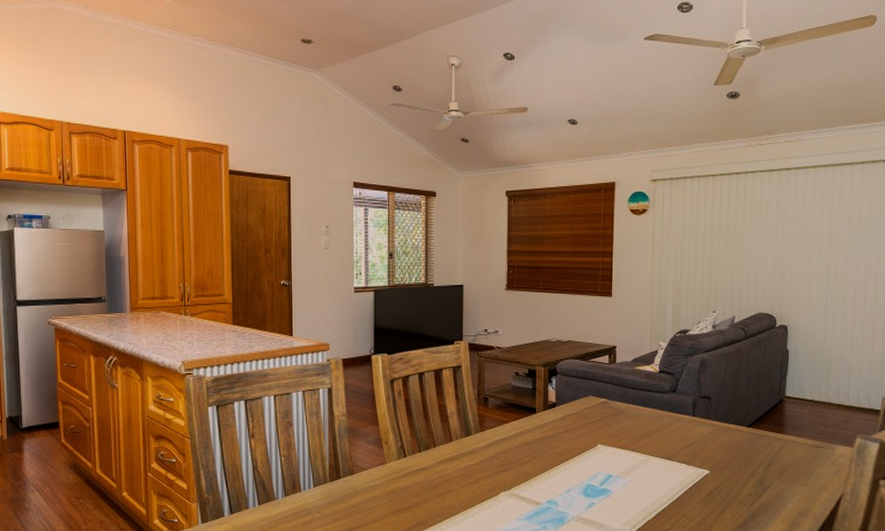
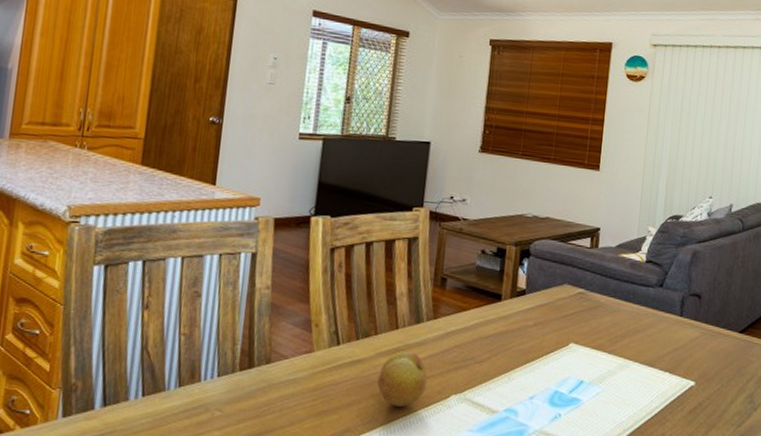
fruit: none [440,459,480,504] -> present [377,351,428,408]

